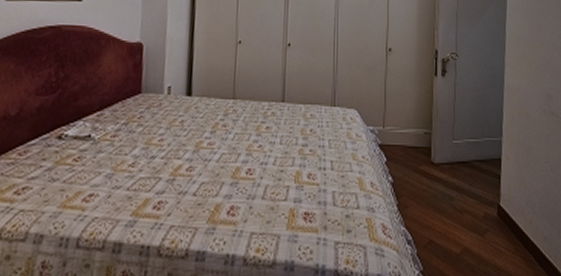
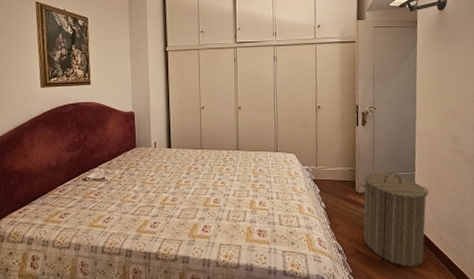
laundry hamper: none [437,138,518,262] -> present [360,173,429,267]

